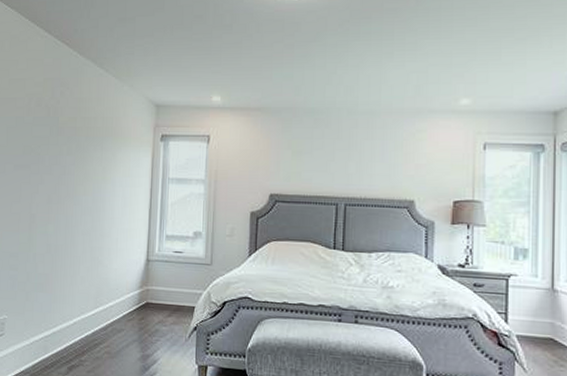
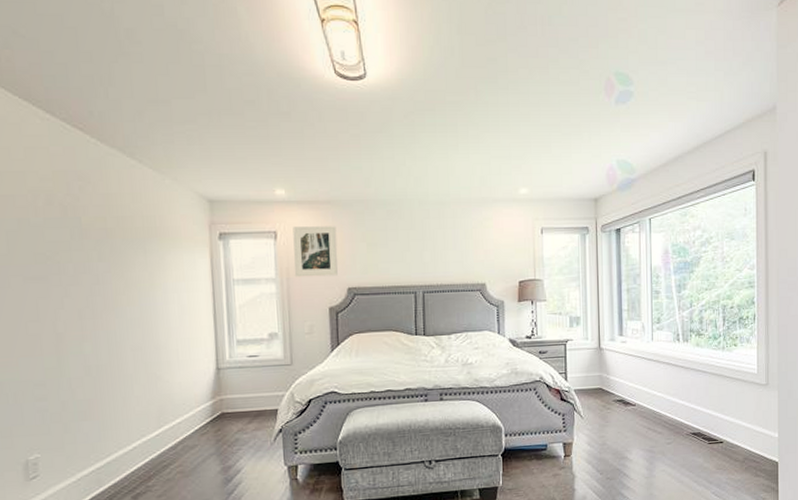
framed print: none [222,132,264,181] -> present [293,226,338,277]

